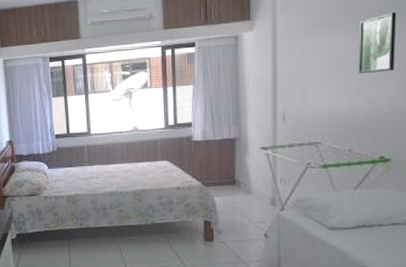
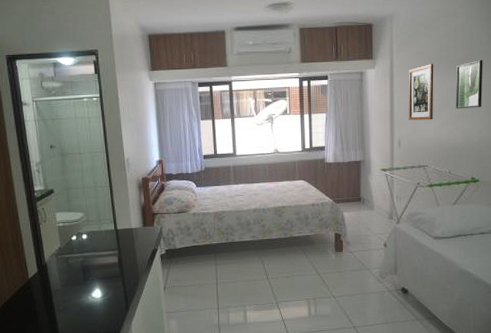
wall art: none [295,21,329,90] -> present [408,64,434,120]

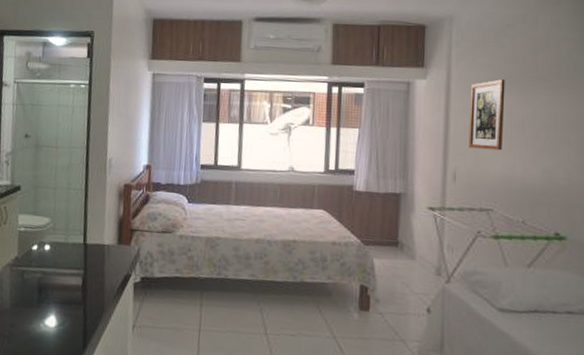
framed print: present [456,60,483,109] -> none [534,80,574,141]

